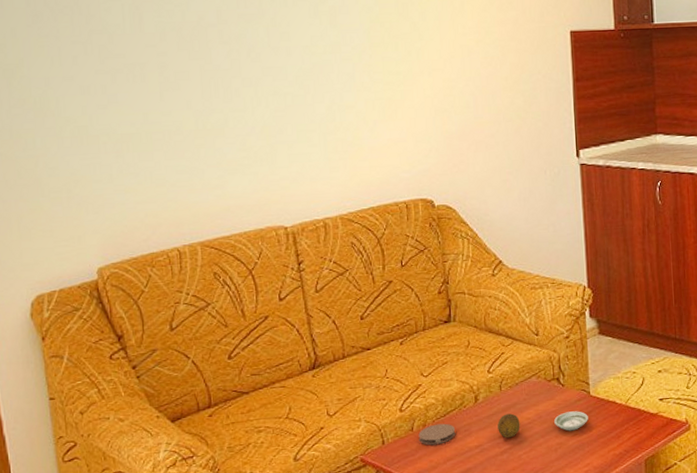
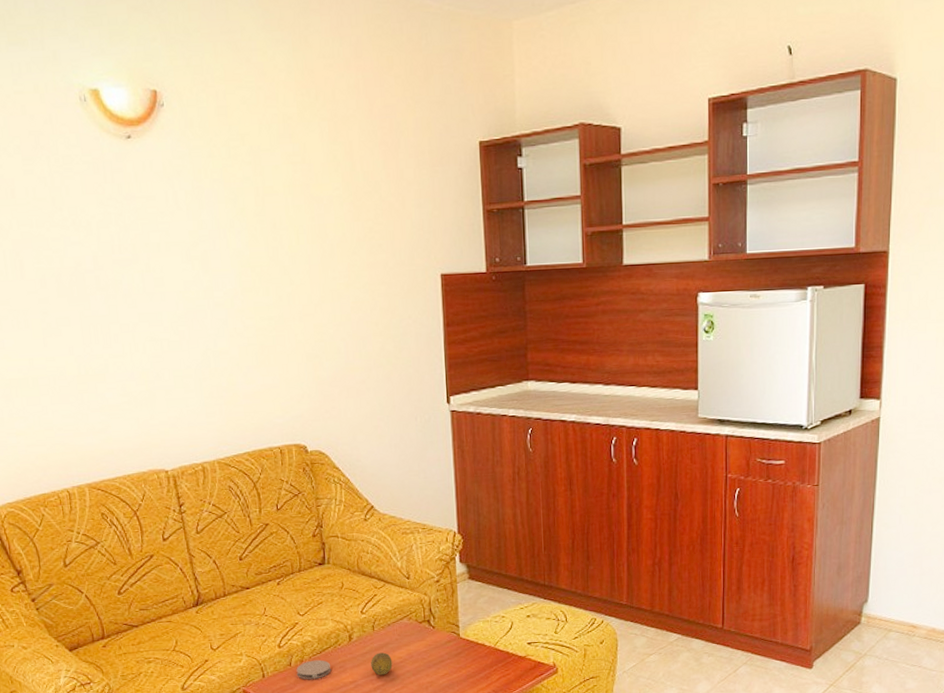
saucer: present [554,411,588,431] -> none [425,652,458,671]

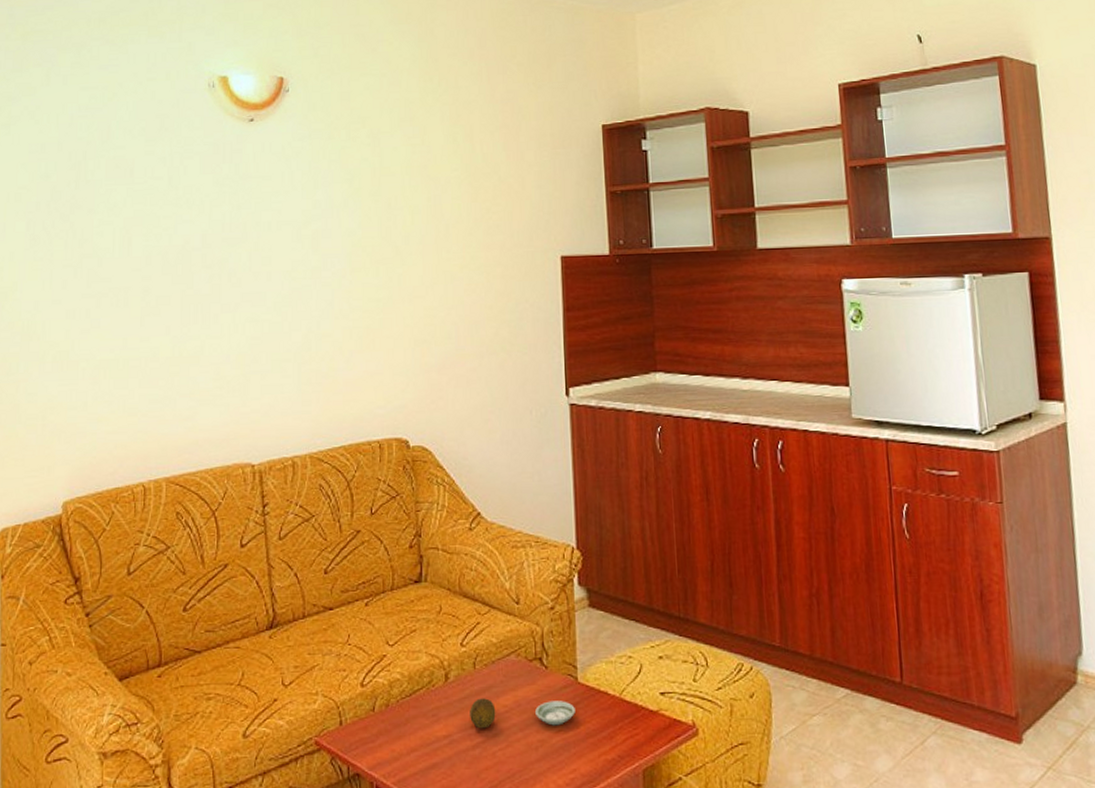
coaster: present [296,659,332,680] -> none [380,704,422,731]
saucer: none [425,652,458,671] -> present [535,701,575,726]

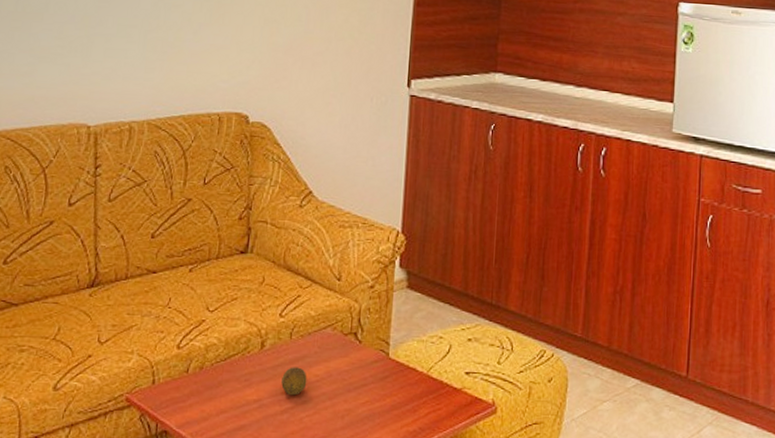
saucer: present [535,701,575,726] -> none [345,373,384,397]

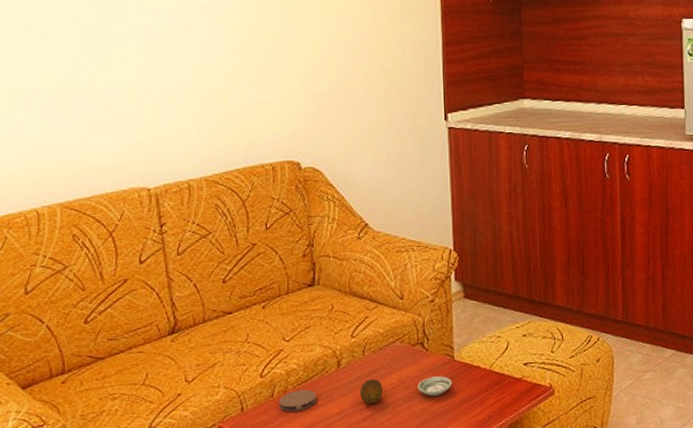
coaster: none [193,368,235,393] -> present [279,389,317,412]
saucer: none [345,373,384,397] -> present [418,376,452,397]

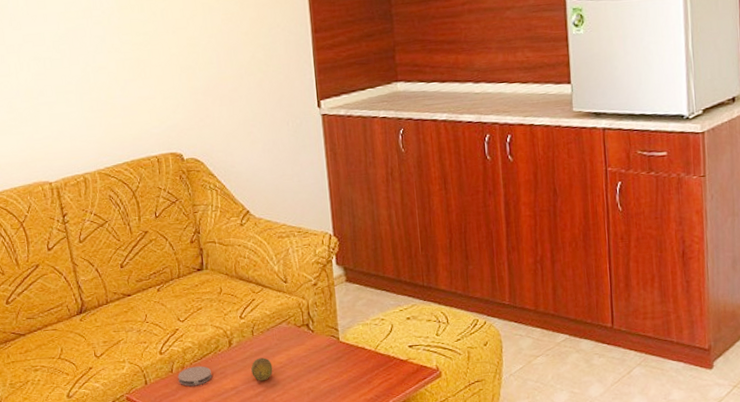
saucer: present [418,376,452,397] -> none [305,356,339,376]

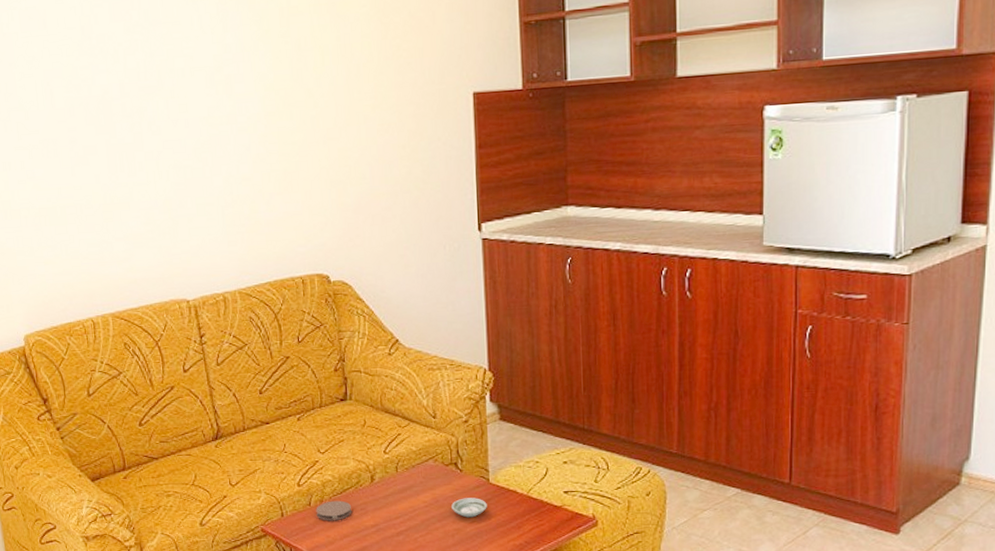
fruit: present [251,358,273,381] -> none [393,495,417,520]
saucer: none [305,356,339,376] -> present [452,498,487,518]

